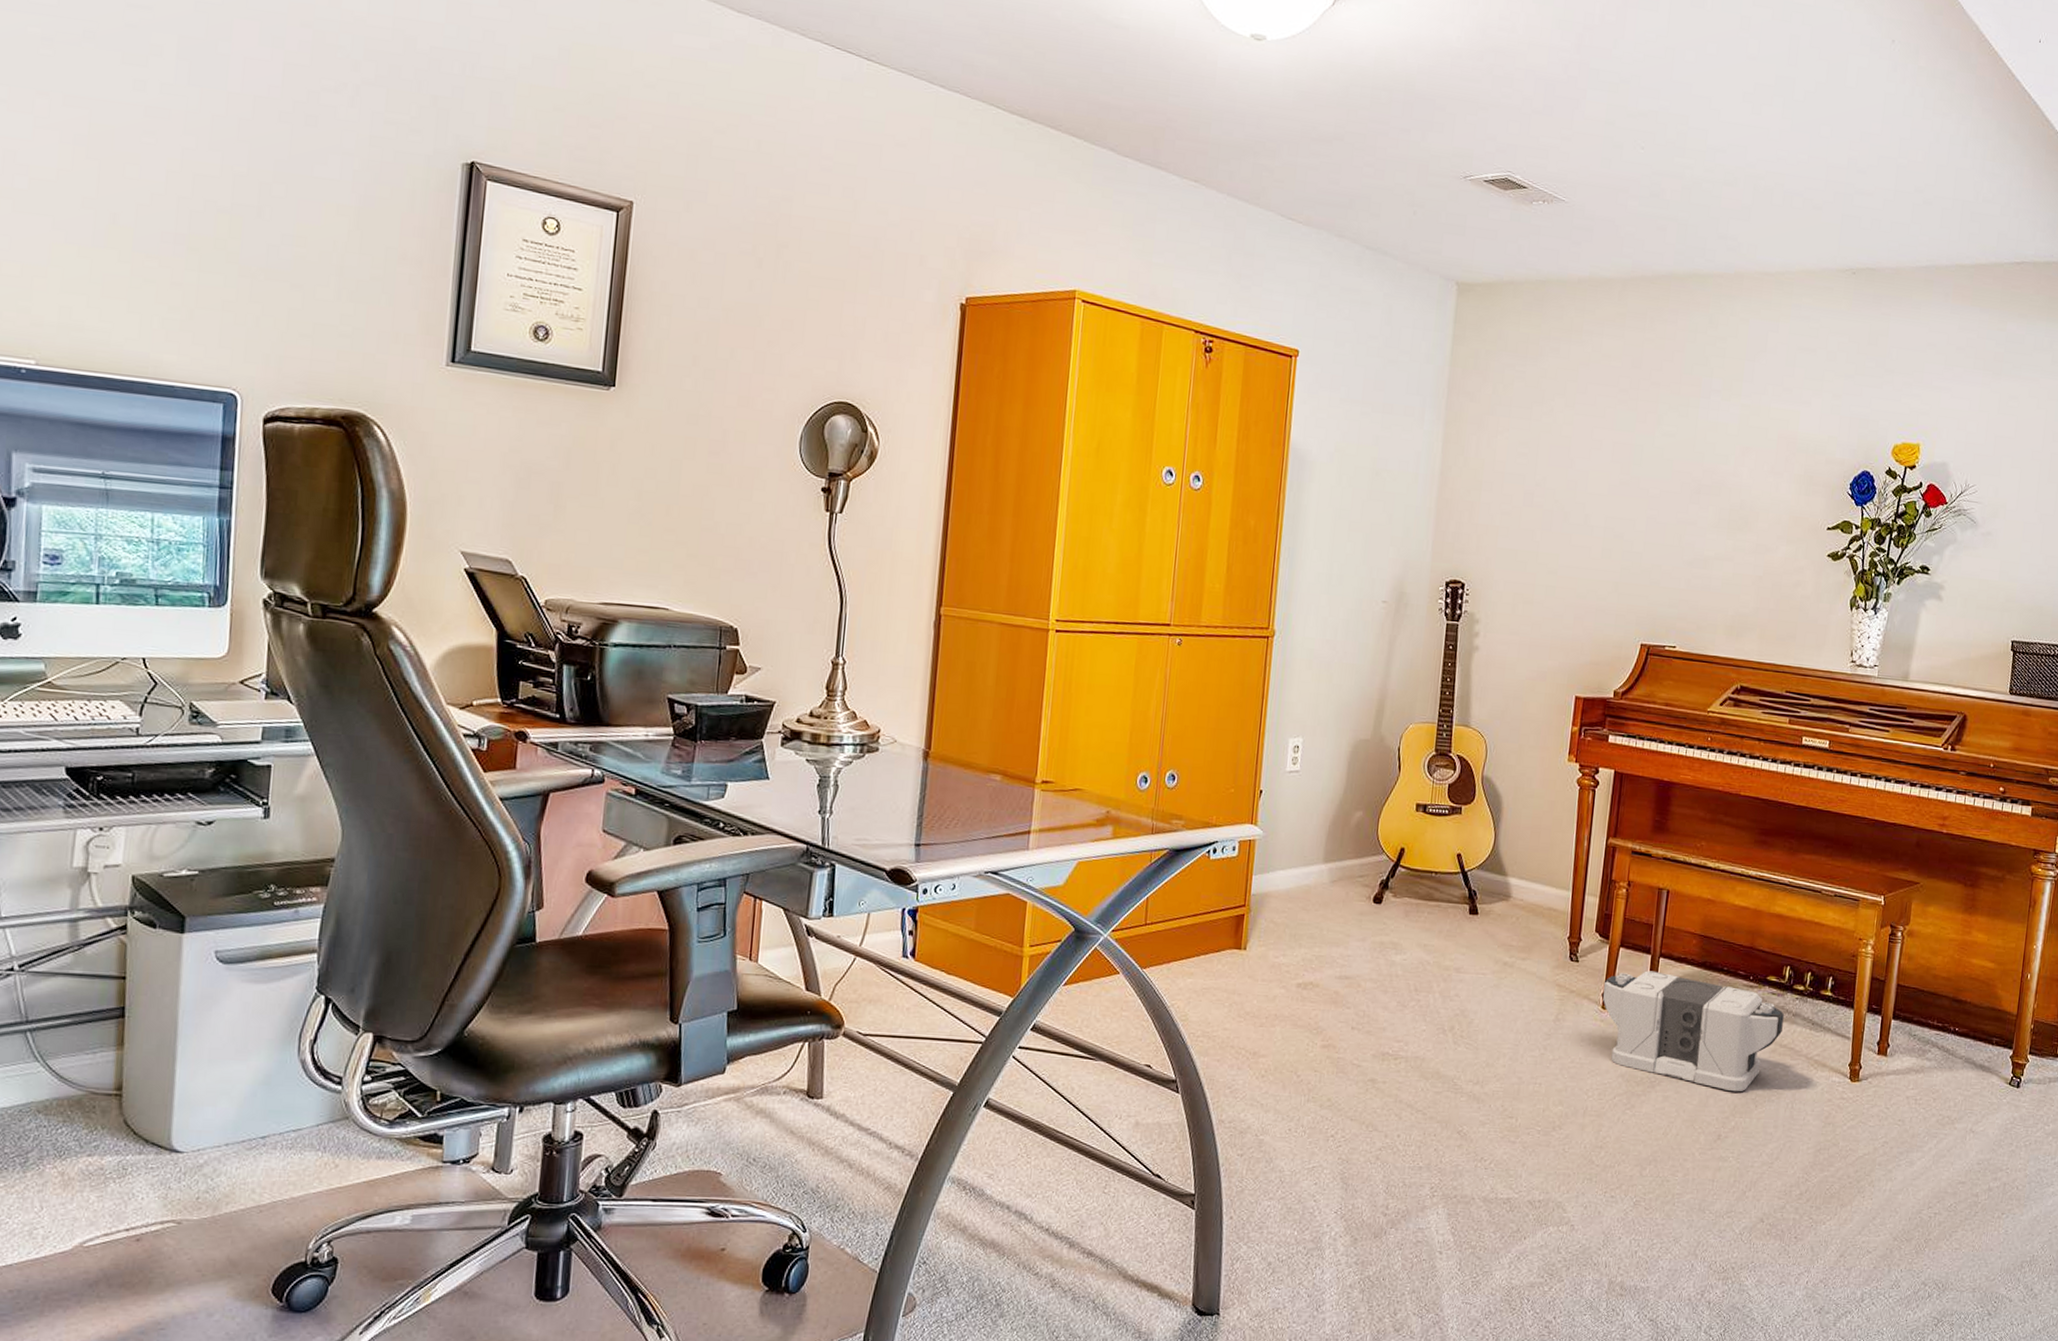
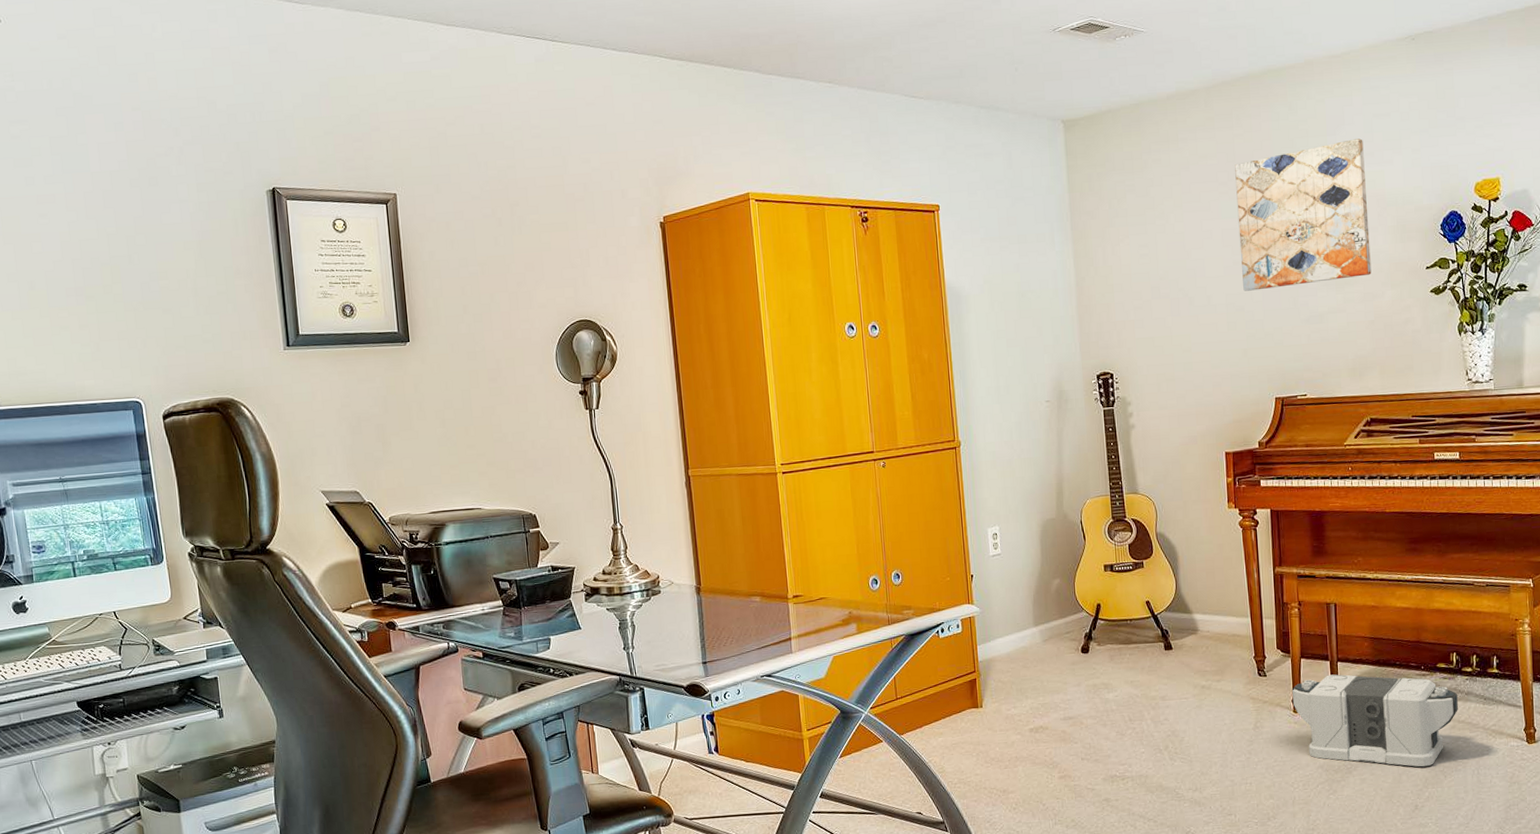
wall art: none [1626,369,1783,525] -> present [1235,138,1372,291]

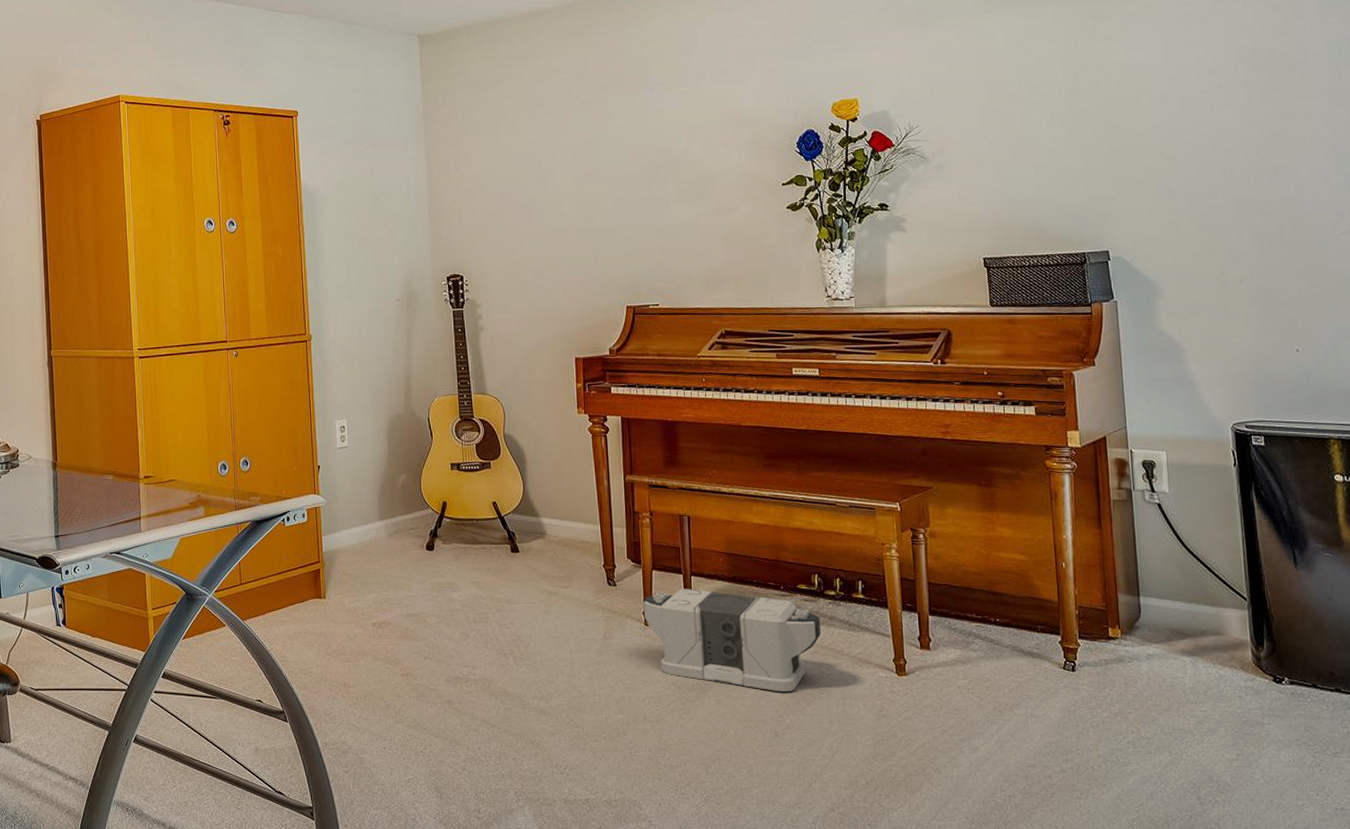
wall art: present [1235,138,1372,291] -> none [587,58,726,201]

